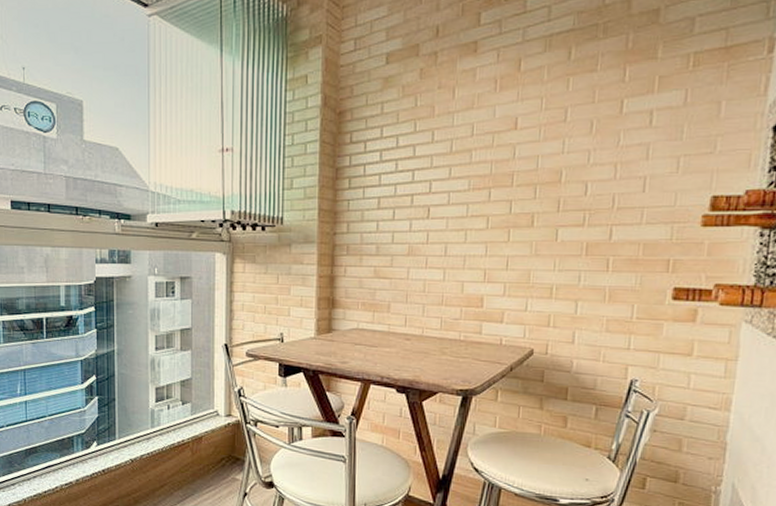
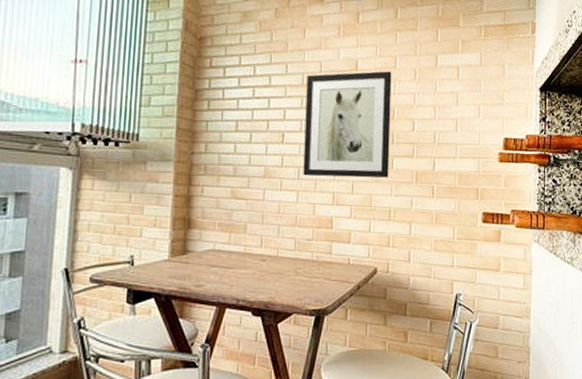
wall art: none [450,126,561,253] -> present [303,71,392,178]

